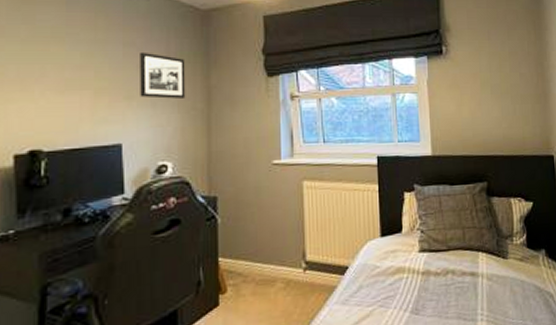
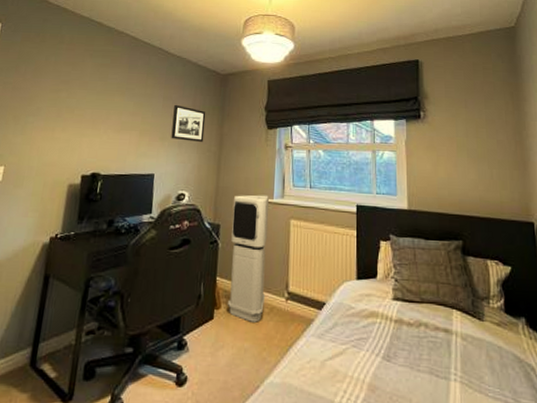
air purifier: none [231,156,279,301] -> present [227,195,269,322]

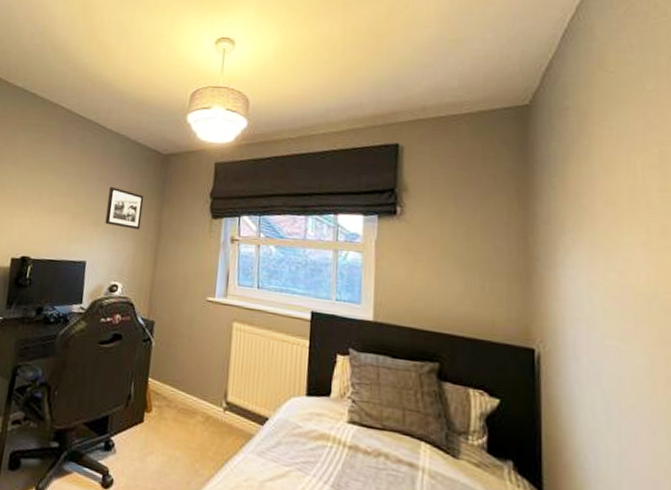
air purifier: present [227,195,269,322] -> none [158,290,210,431]

